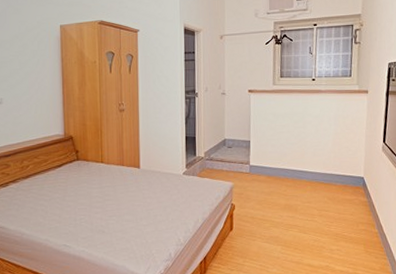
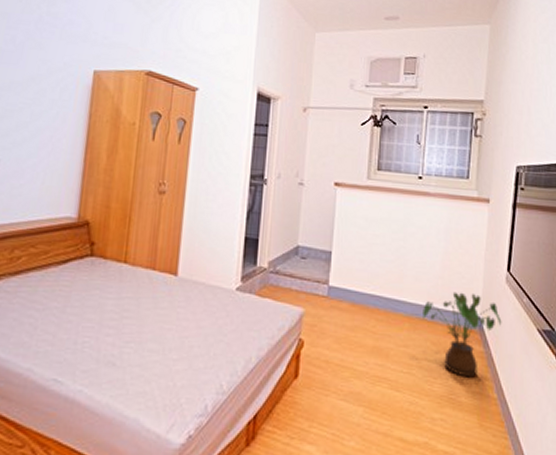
house plant: none [320,160,380,220] -> present [423,292,502,378]

